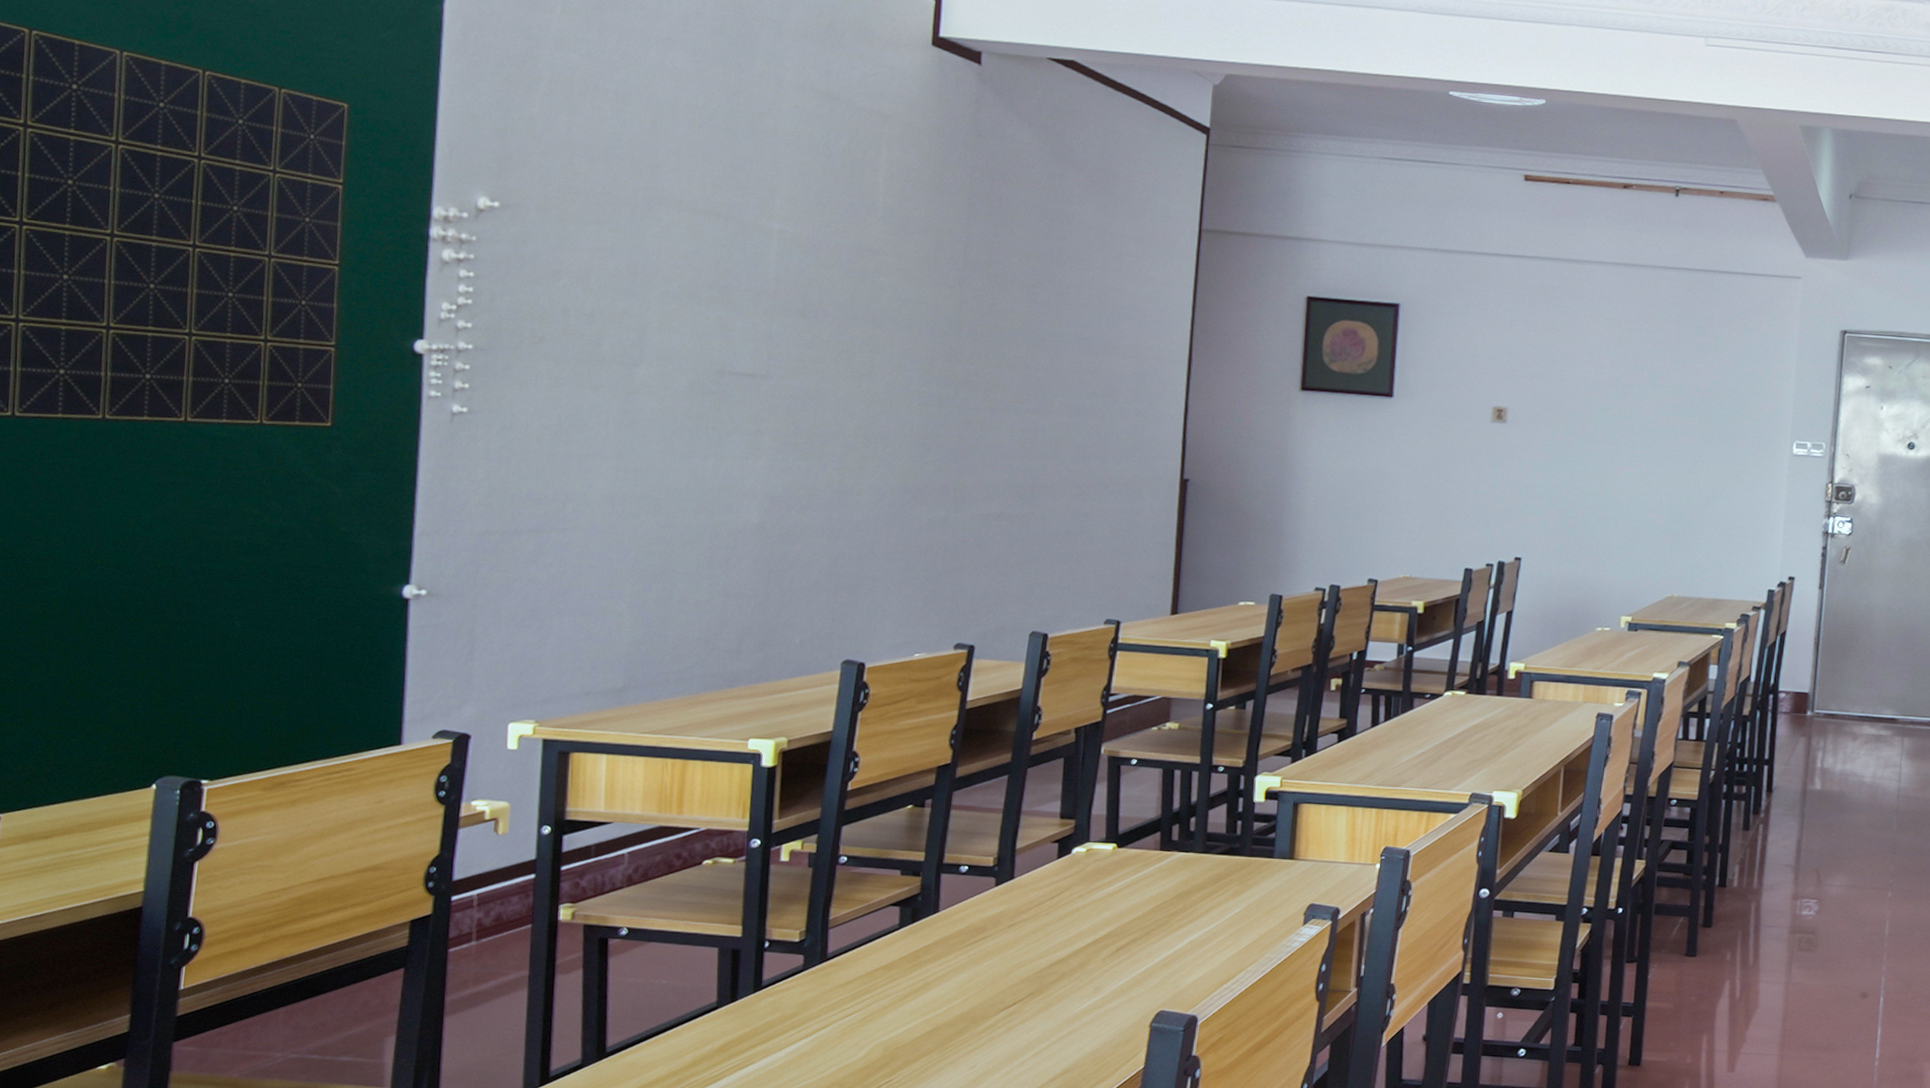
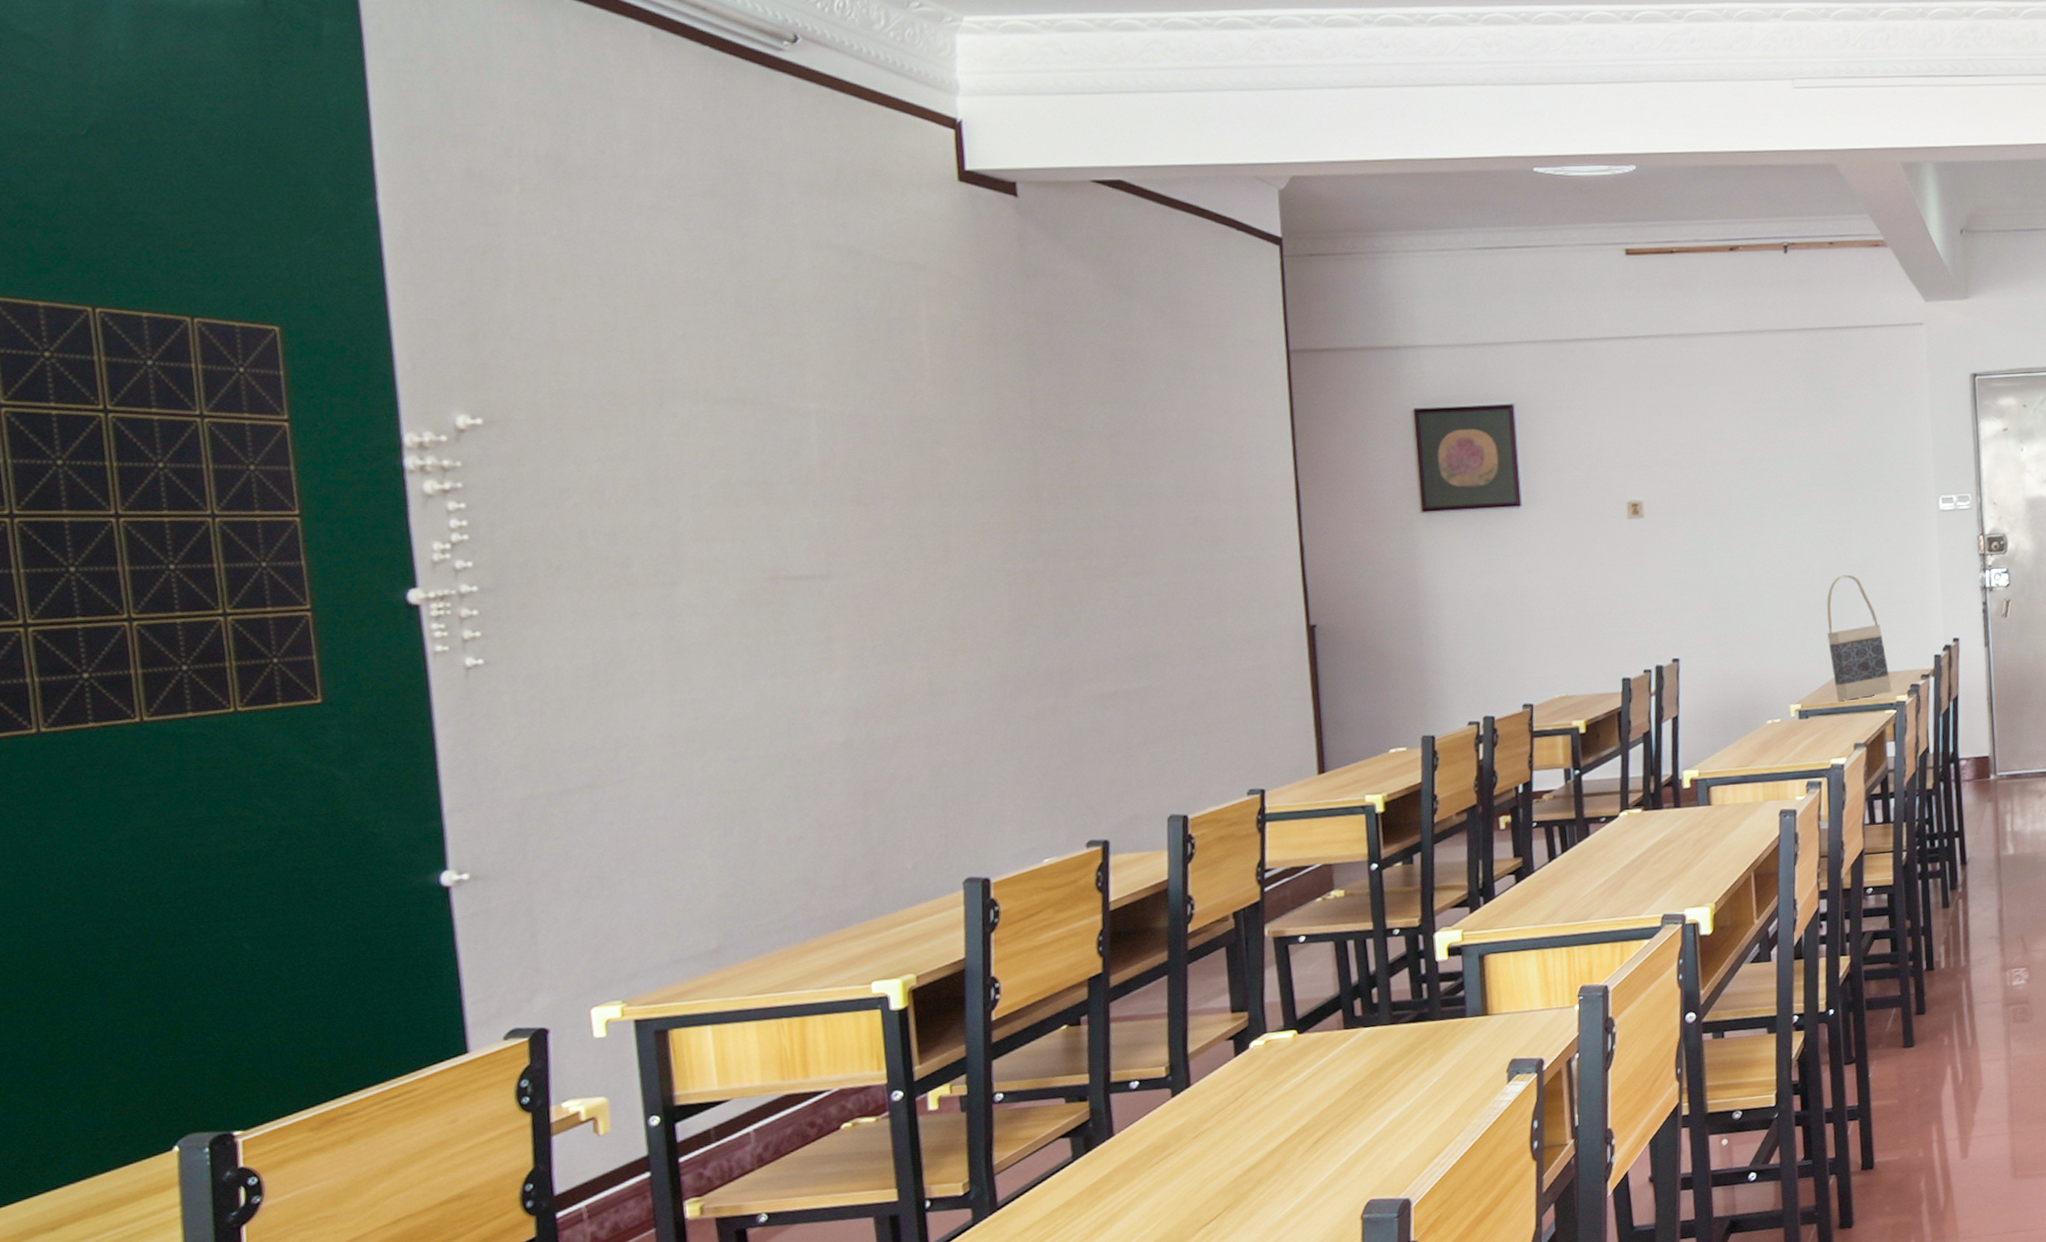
bag: none [1666,502,1722,620] -> present [1827,574,1892,701]

